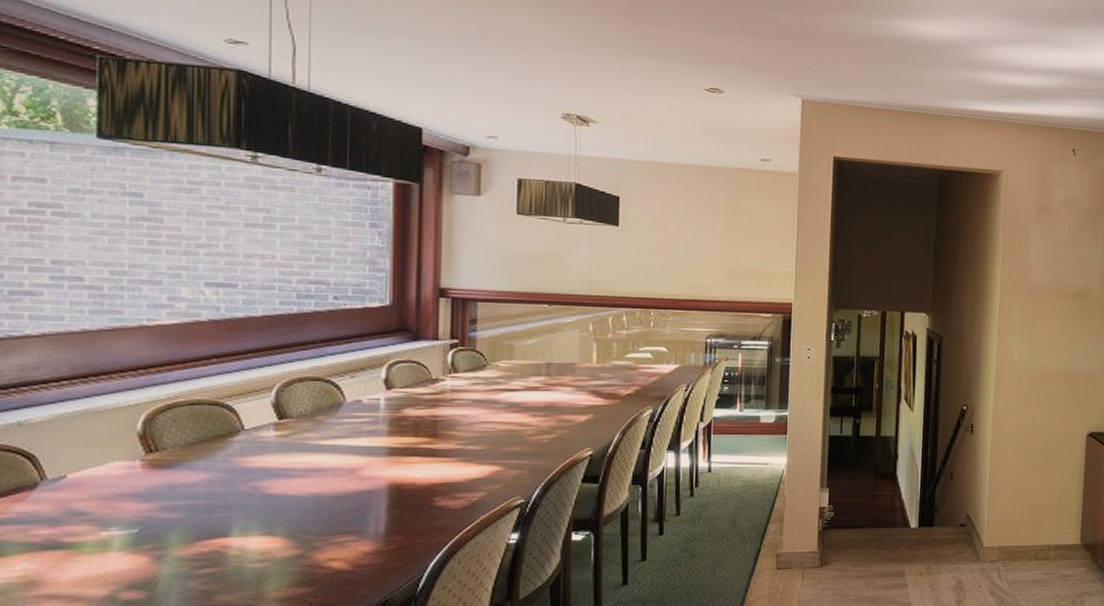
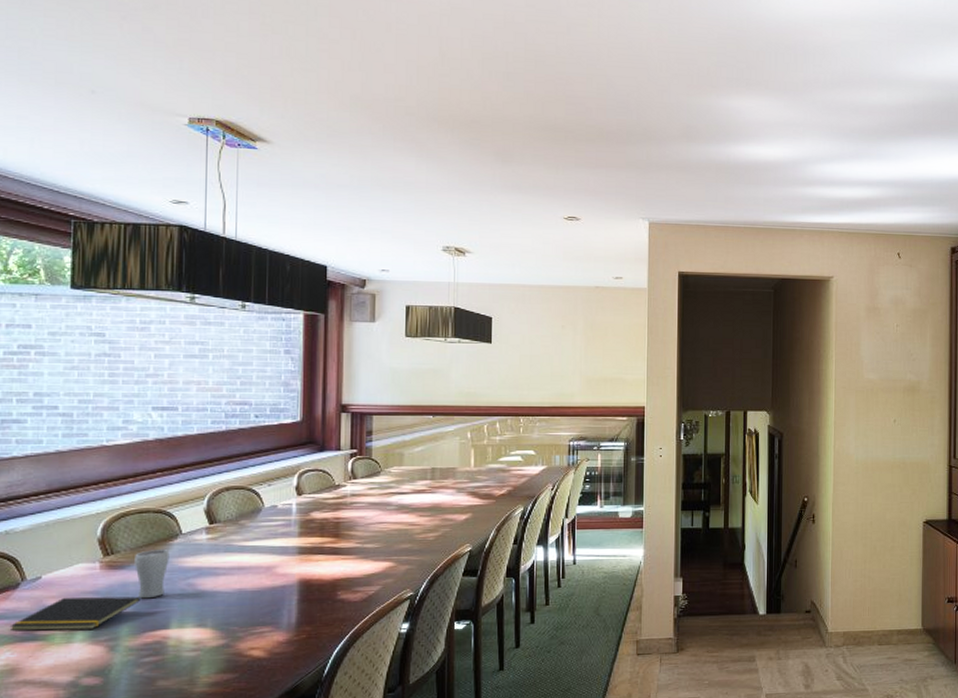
notepad: none [26,500,193,538] -> present [9,596,140,632]
drinking glass: none [185,447,229,503] -> present [135,550,170,599]

